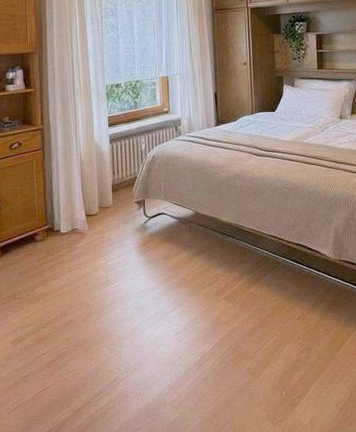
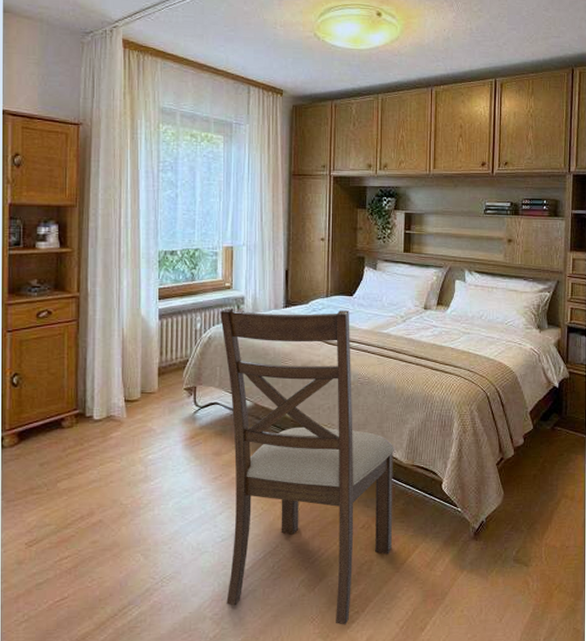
chair: none [161,124,326,408] -> present [220,307,394,625]

